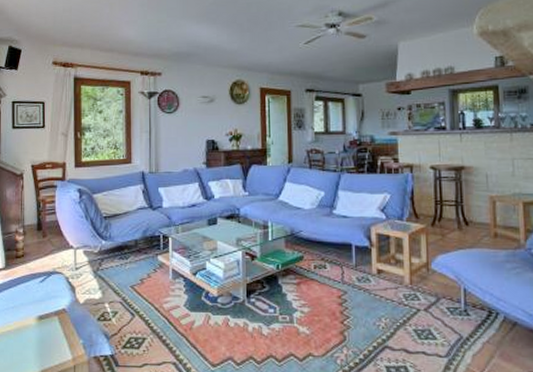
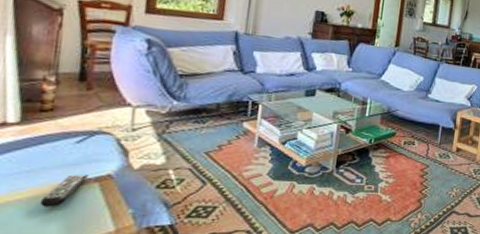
remote control: none [23,309,50,338] -> present [41,175,88,207]

